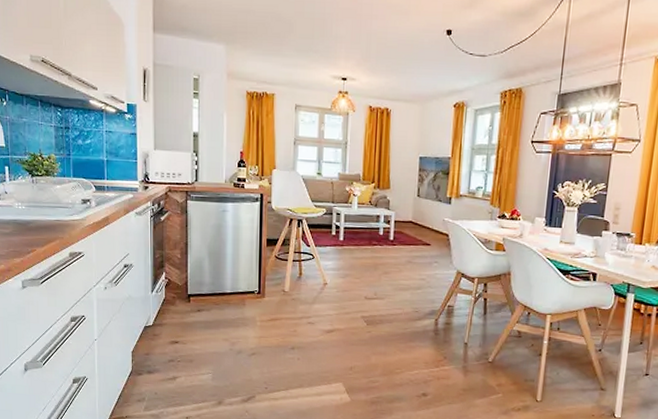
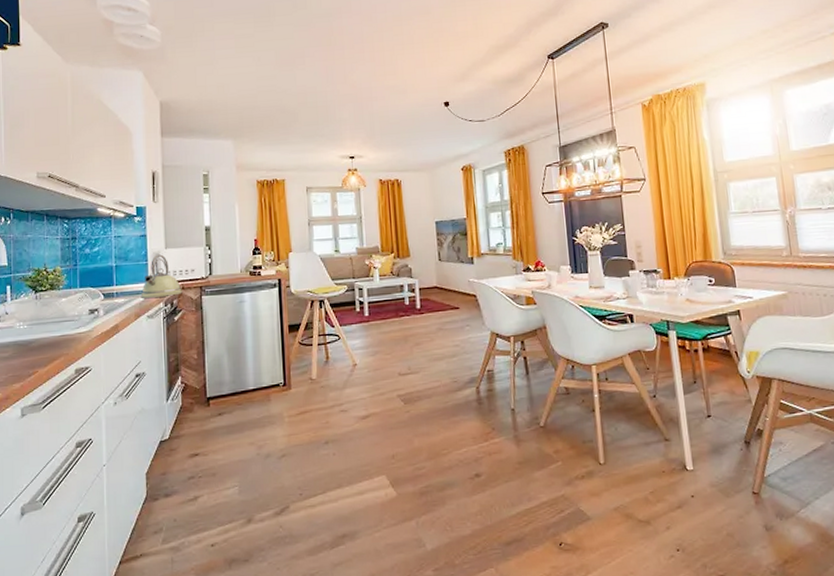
kettle: none [130,154,169,197] -> present [140,254,182,299]

